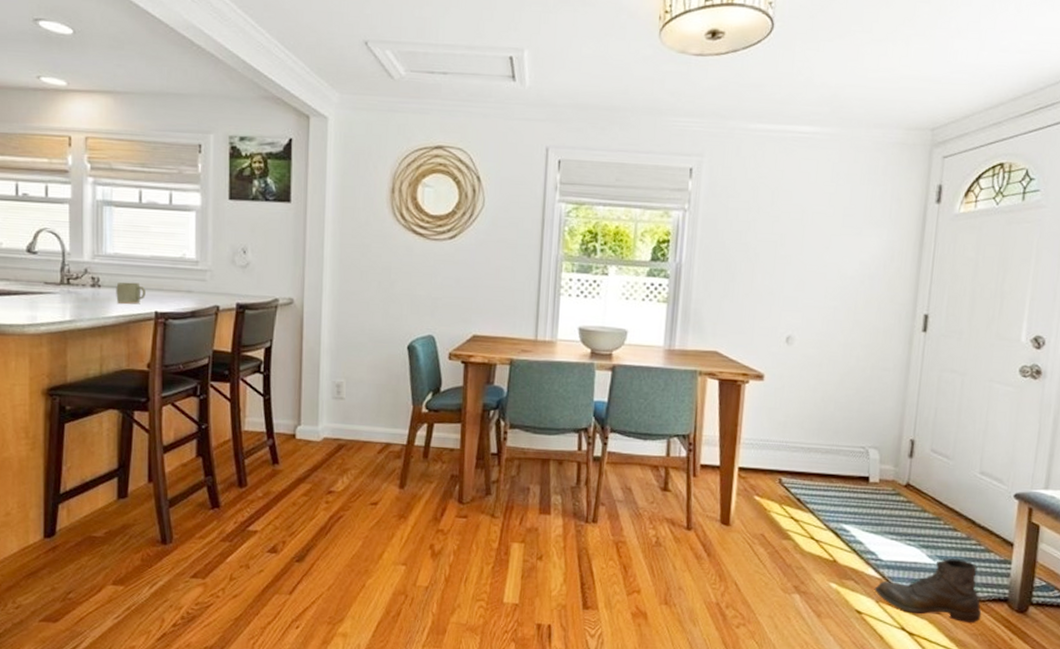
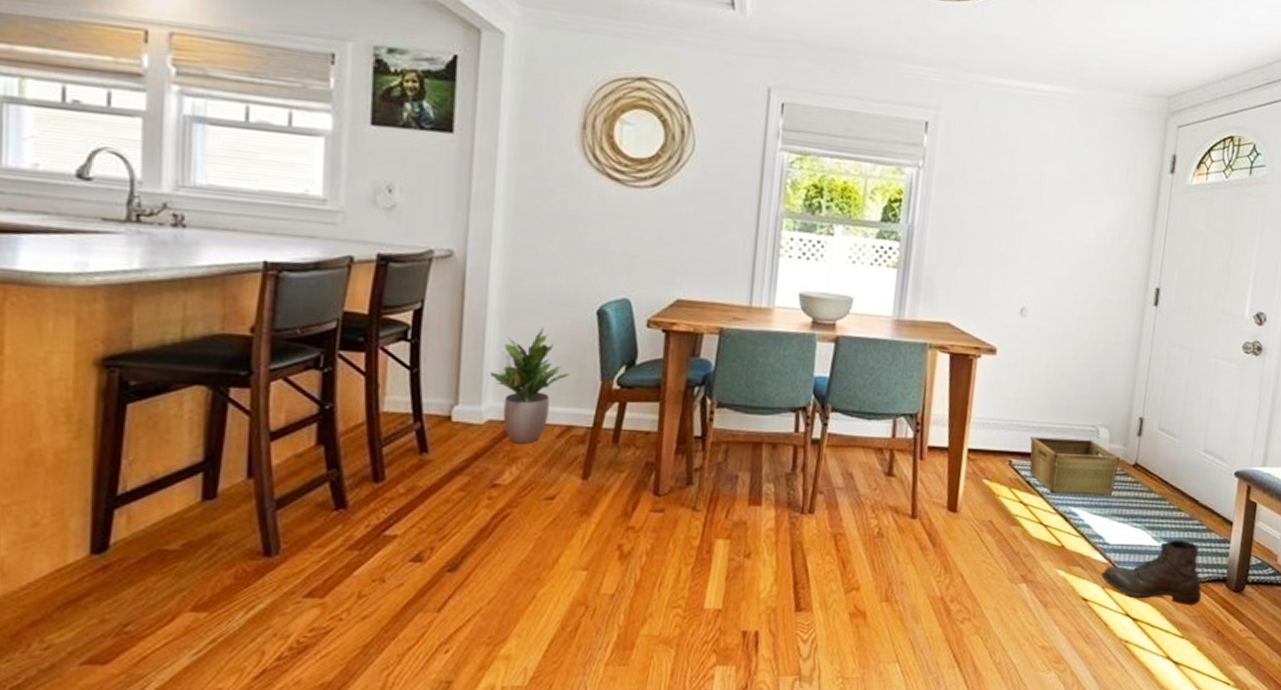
mug: present [116,282,146,304] -> none [208,222,251,251]
potted plant: none [324,361,387,458] -> present [489,328,570,444]
hamper: none [799,457,892,514] -> present [1029,436,1121,496]

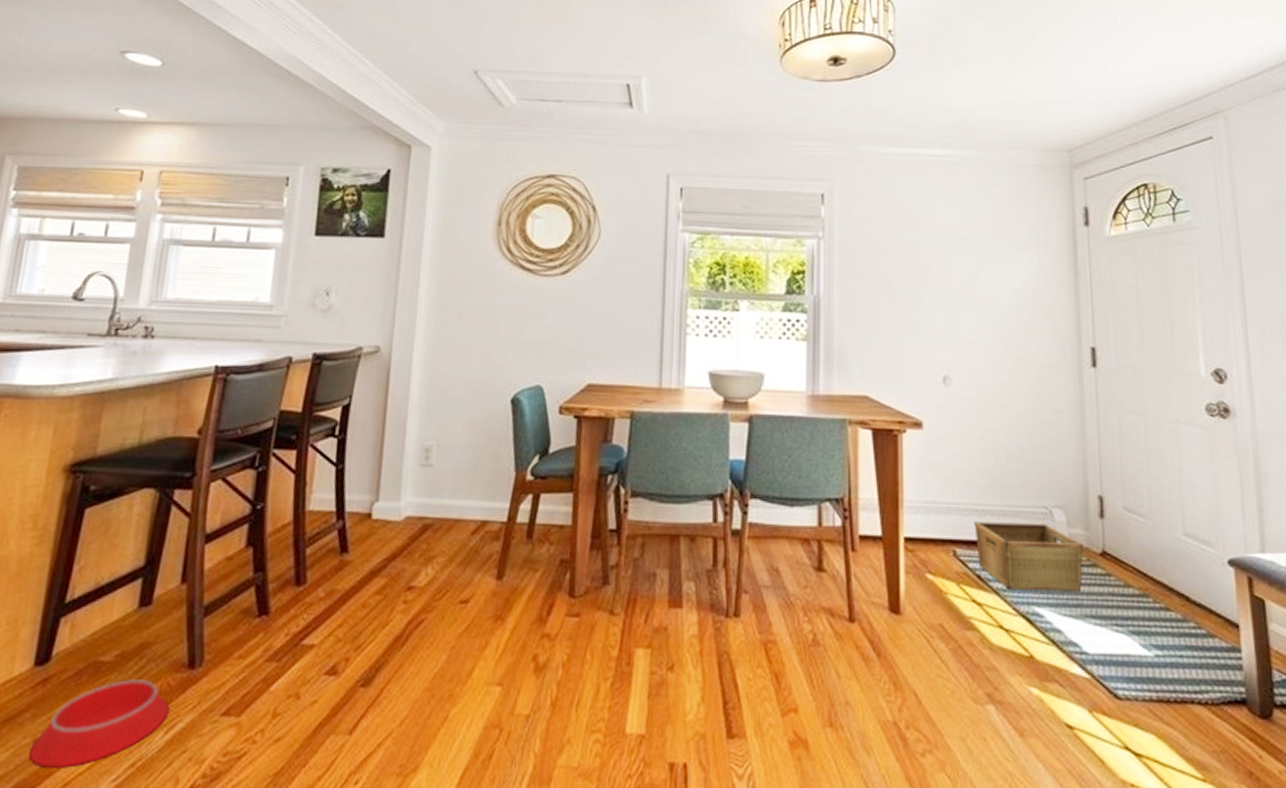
pet bowl: none [97,566,248,644] -> present [29,679,170,768]
potted plant: present [489,328,570,444] -> none [409,419,485,542]
boot: present [1100,540,1202,604] -> none [1084,648,1219,735]

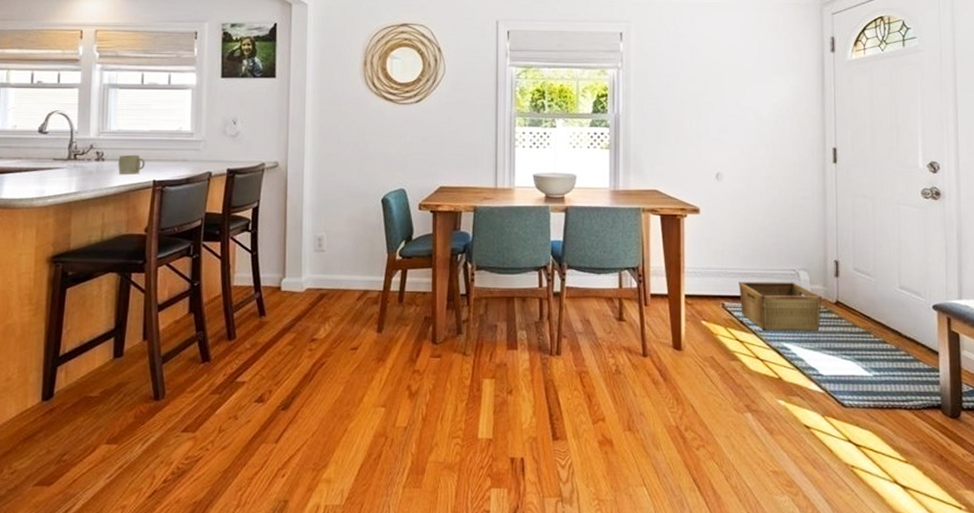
pet bowl: present [29,679,170,768] -> none [45,409,144,470]
mug: none [170,331,207,357] -> present [118,155,145,174]

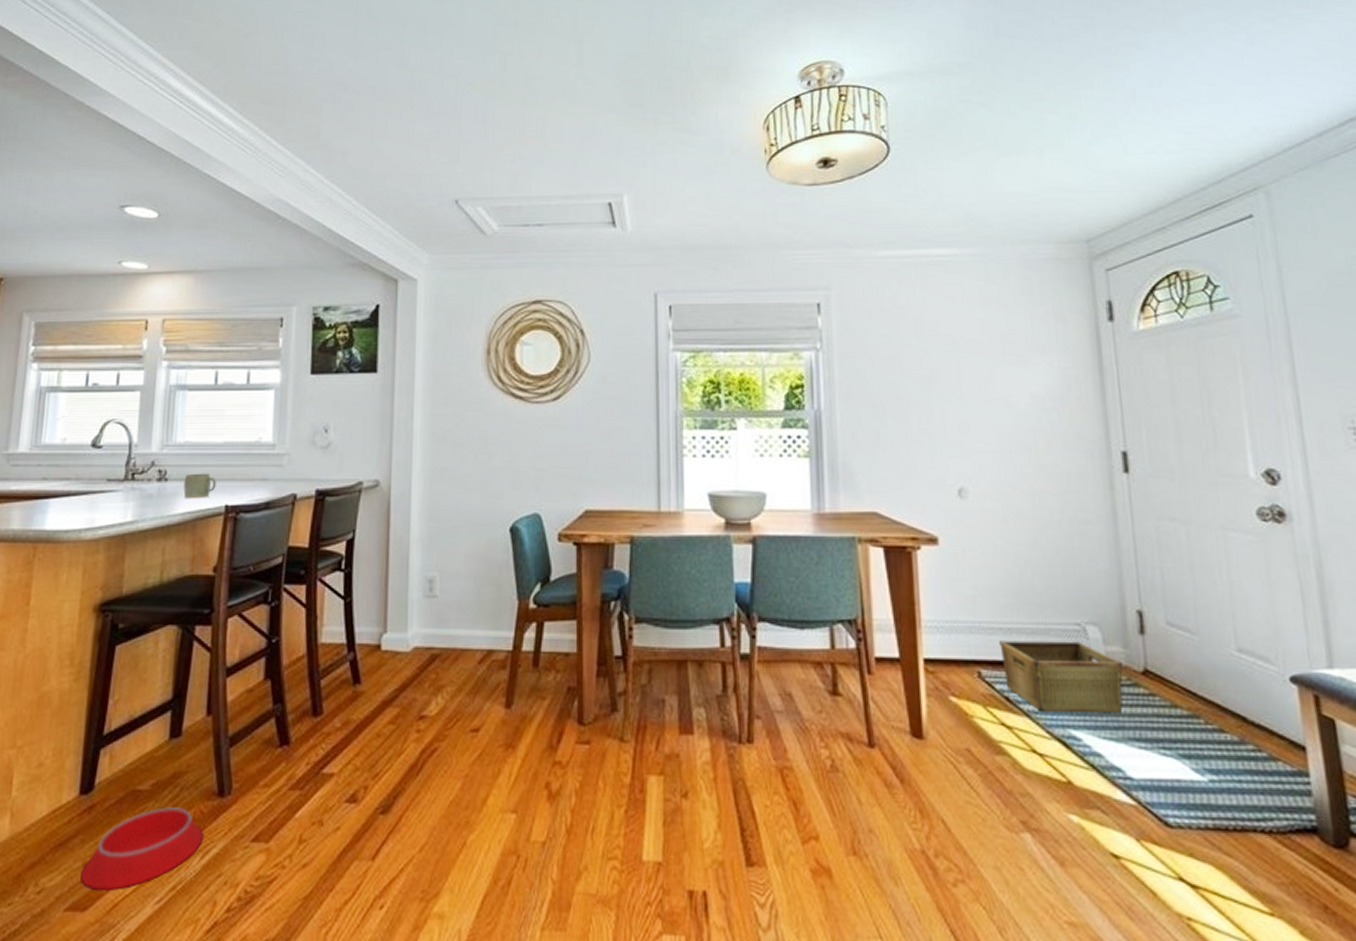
pet bowl: none [45,409,144,470] -> present [80,807,204,890]

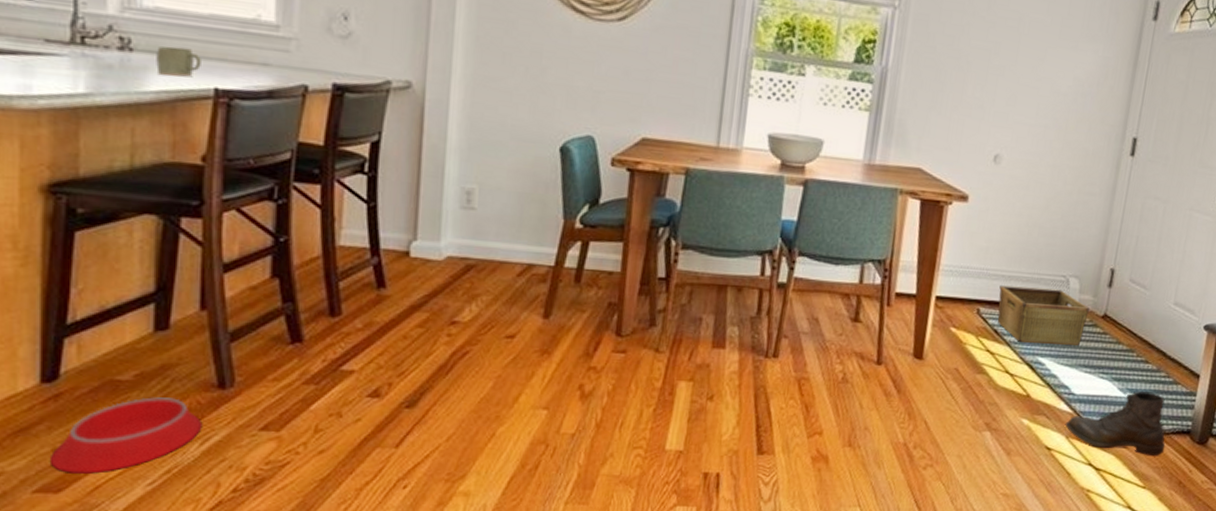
boot: none [1129,772,1287,866] -> present [1065,391,1166,456]

